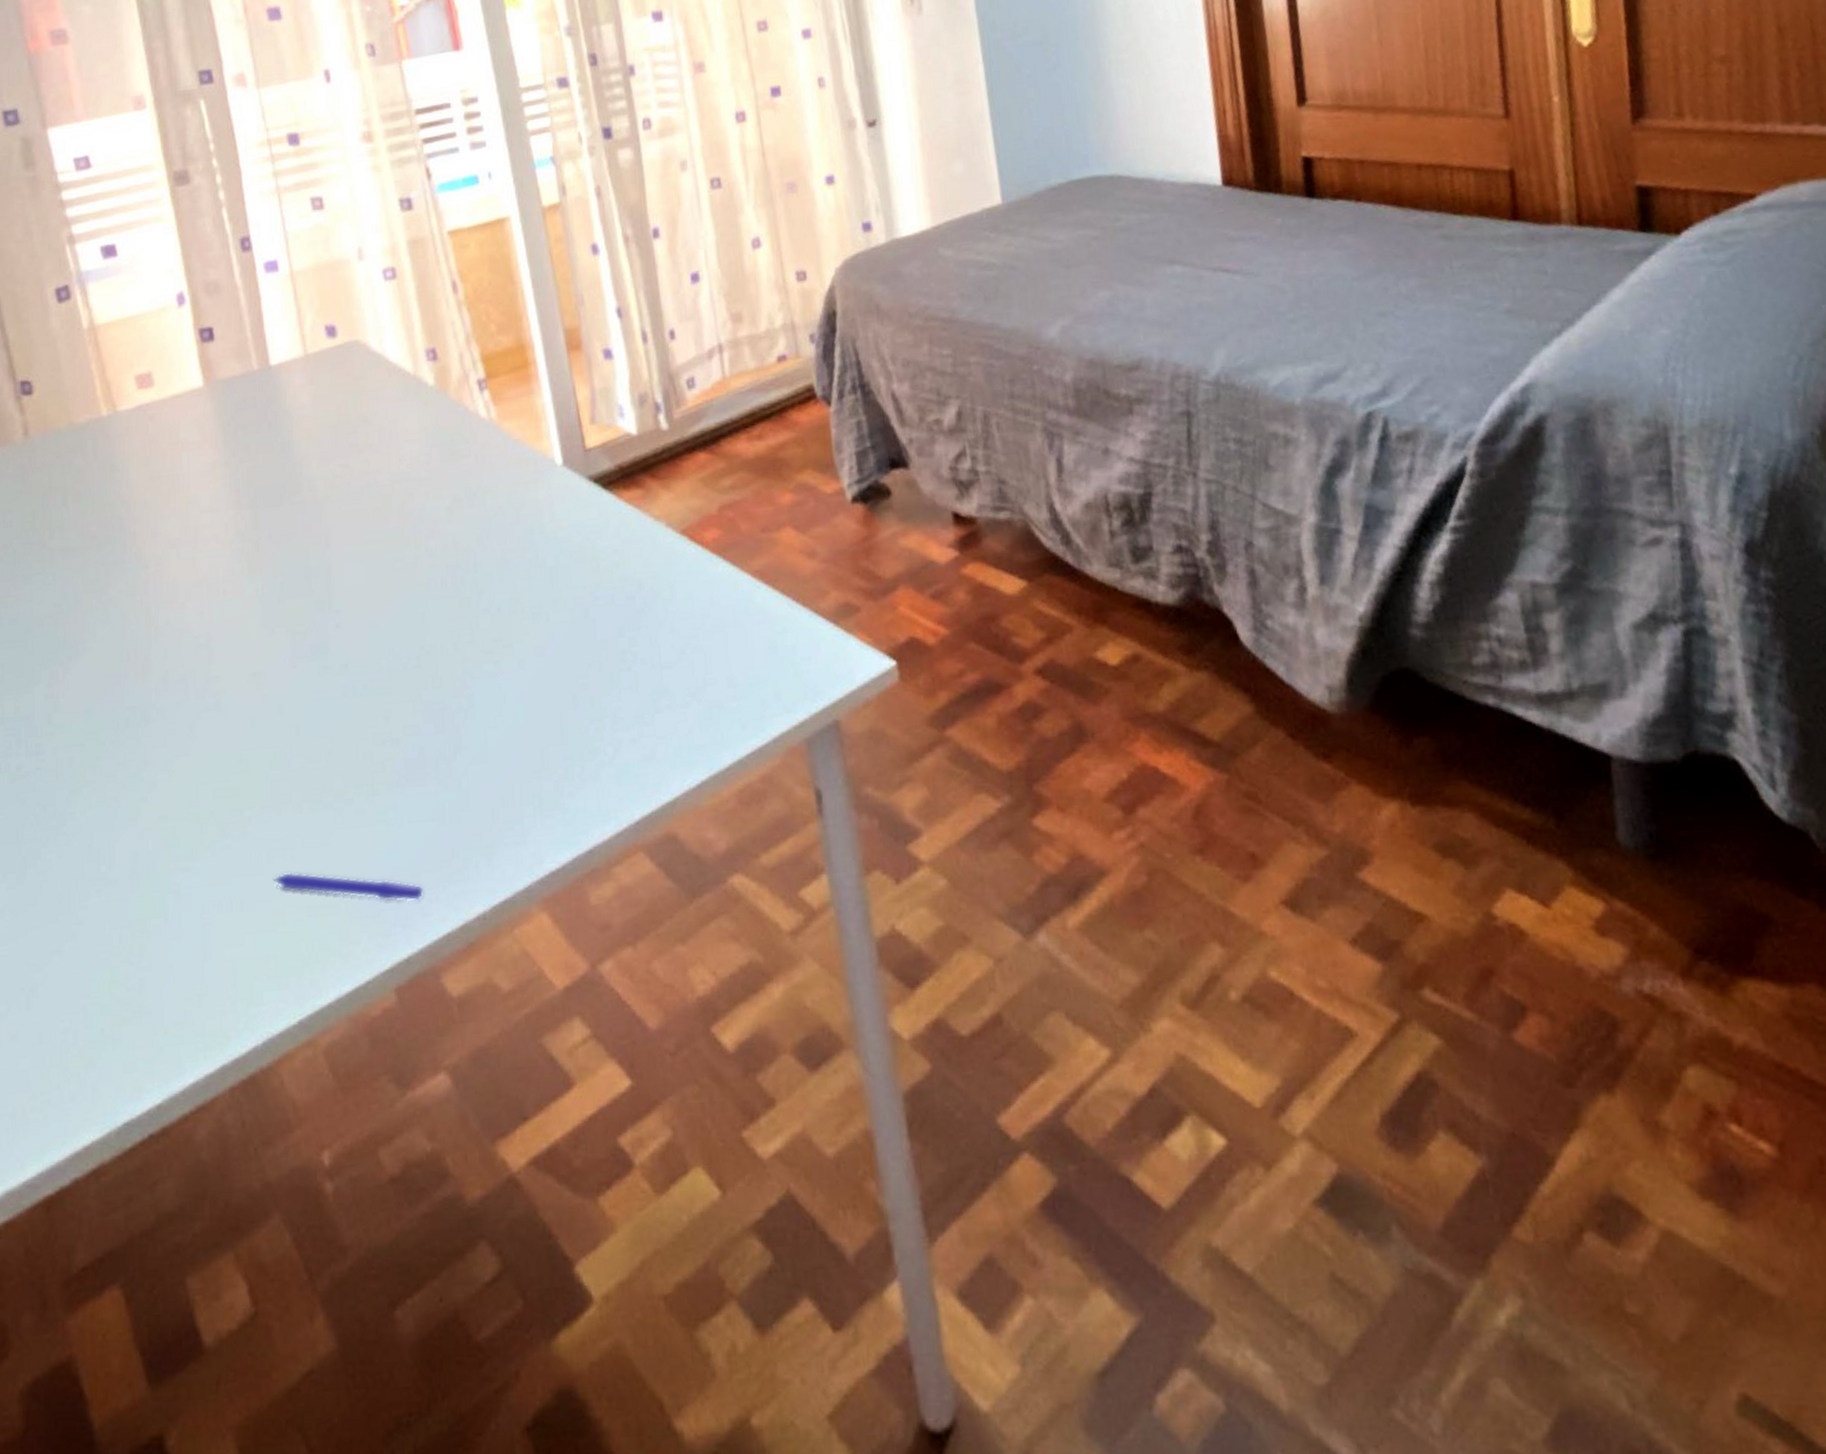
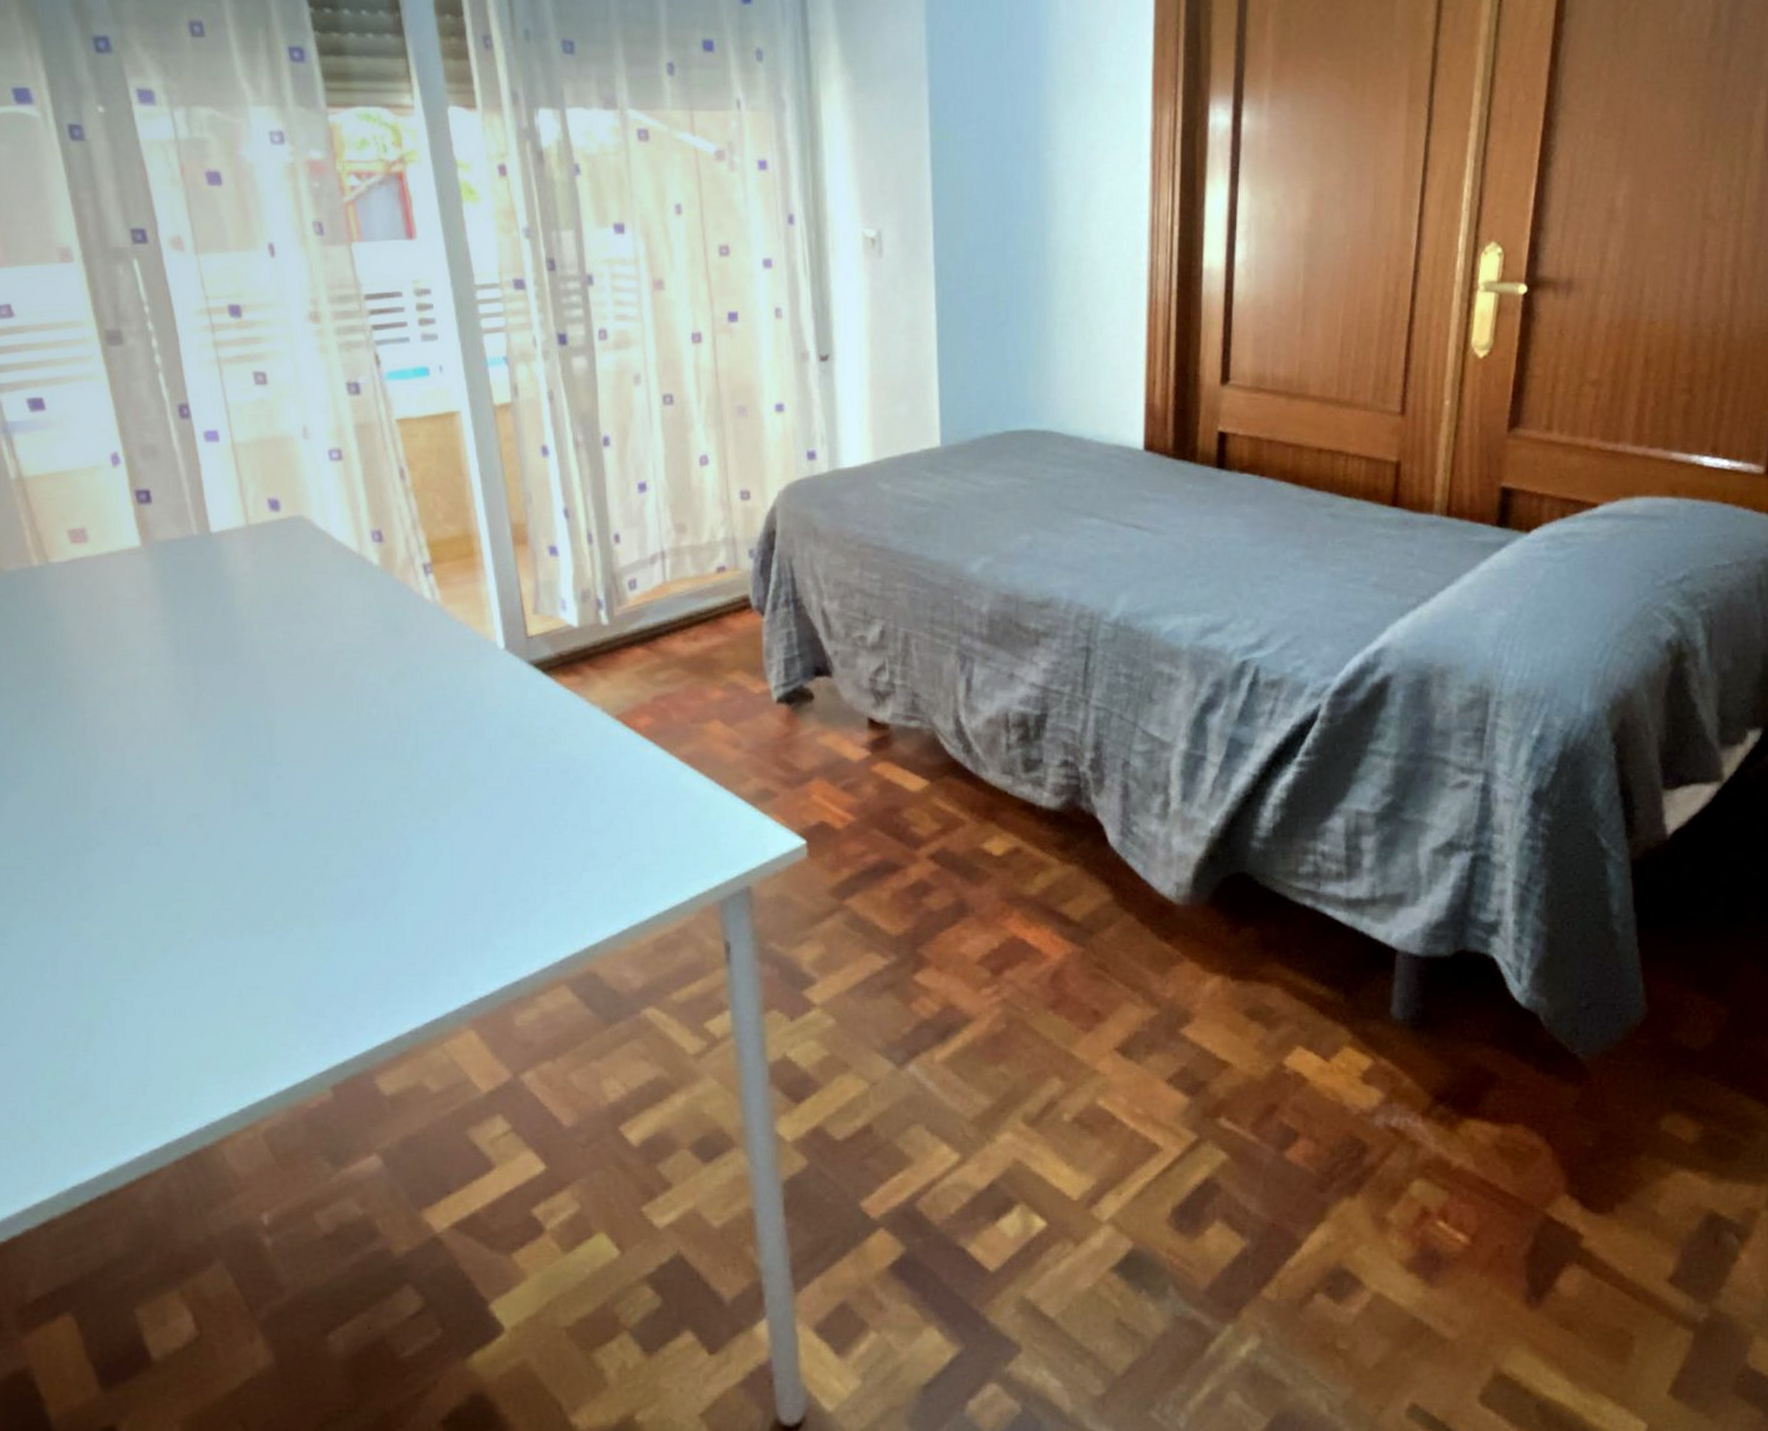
pen: present [273,872,424,902] -> none [214,988,360,1017]

